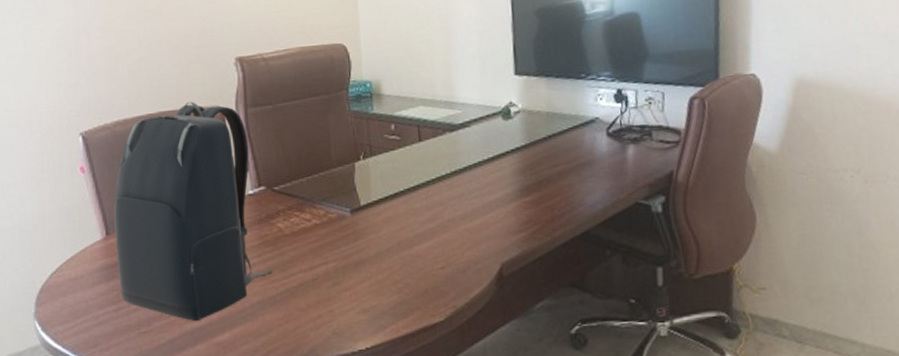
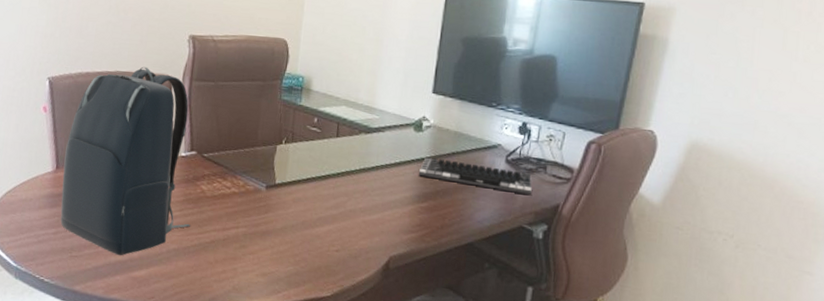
computer keyboard: none [515,143,641,169] -> present [418,156,532,196]

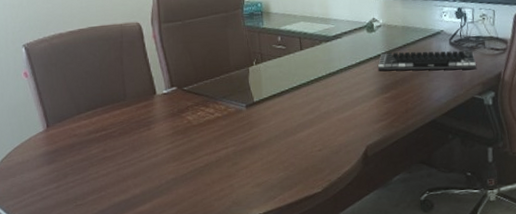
backpack: present [60,66,190,256] -> none [52,18,183,196]

